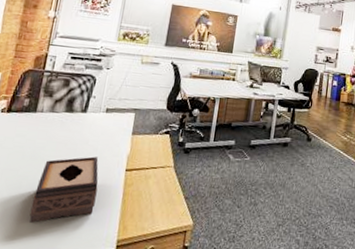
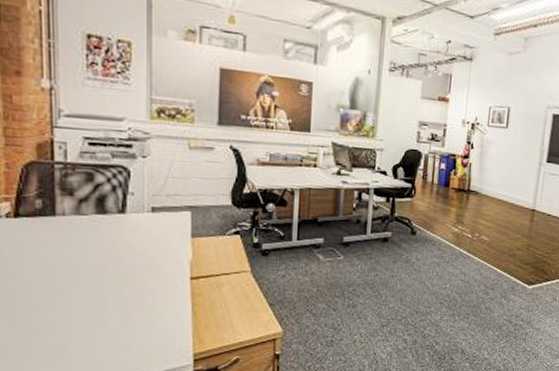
tissue box: present [29,156,99,223] -> none [76,265,158,343]

